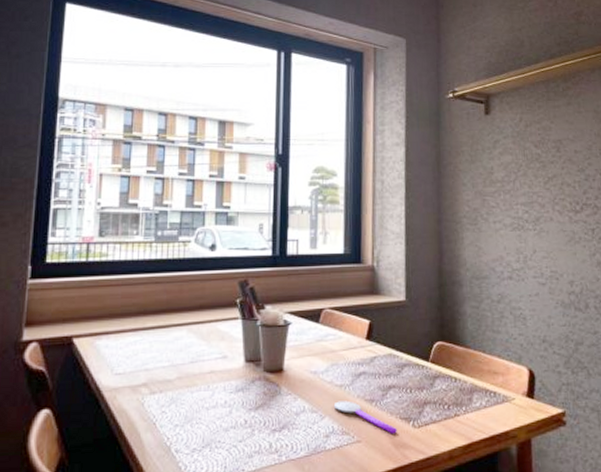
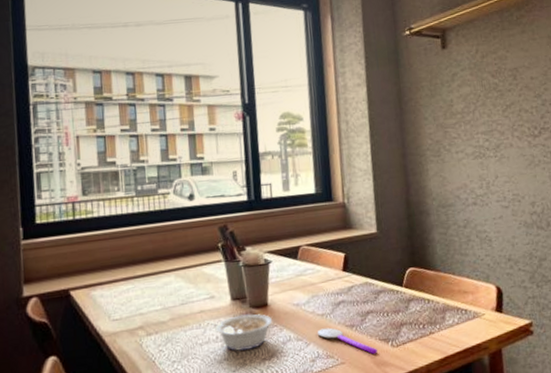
legume: none [214,378,287,420] -> present [205,314,273,352]

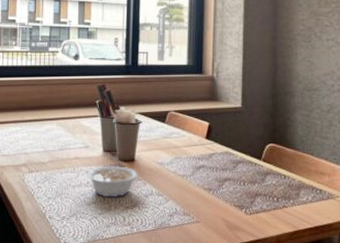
spoon: present [317,327,377,355] -> none [176,188,231,218]

